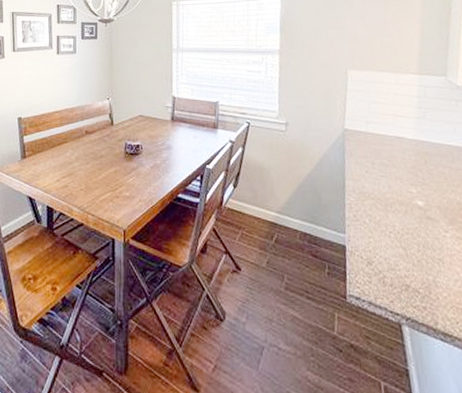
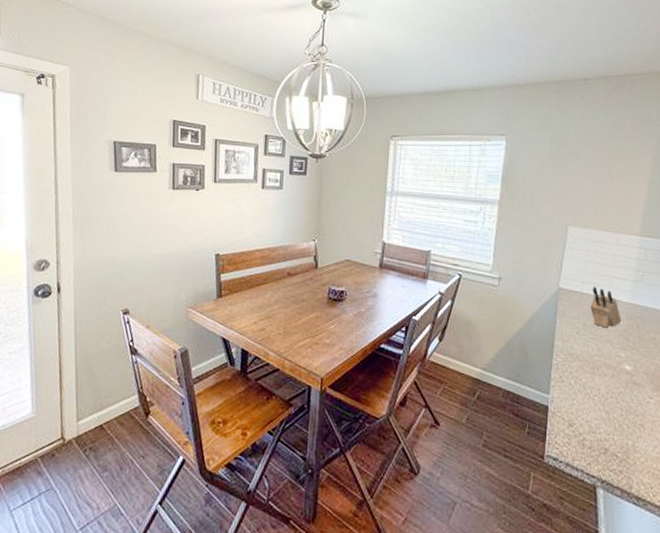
knife block: none [376,125,409,165] -> present [590,286,622,328]

